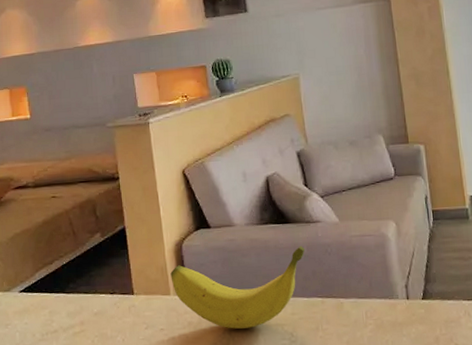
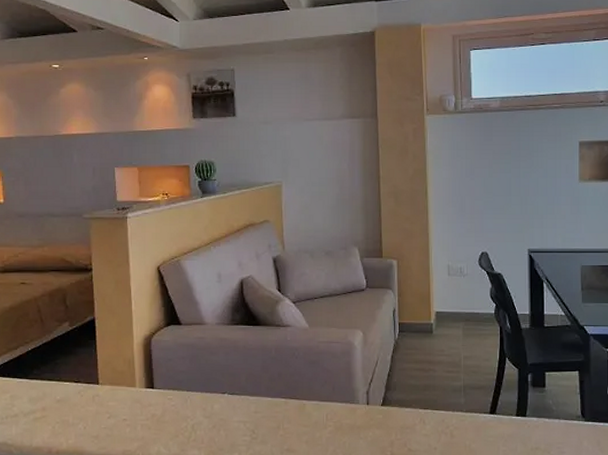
banana: present [170,246,305,329] -> none [137,348,273,423]

